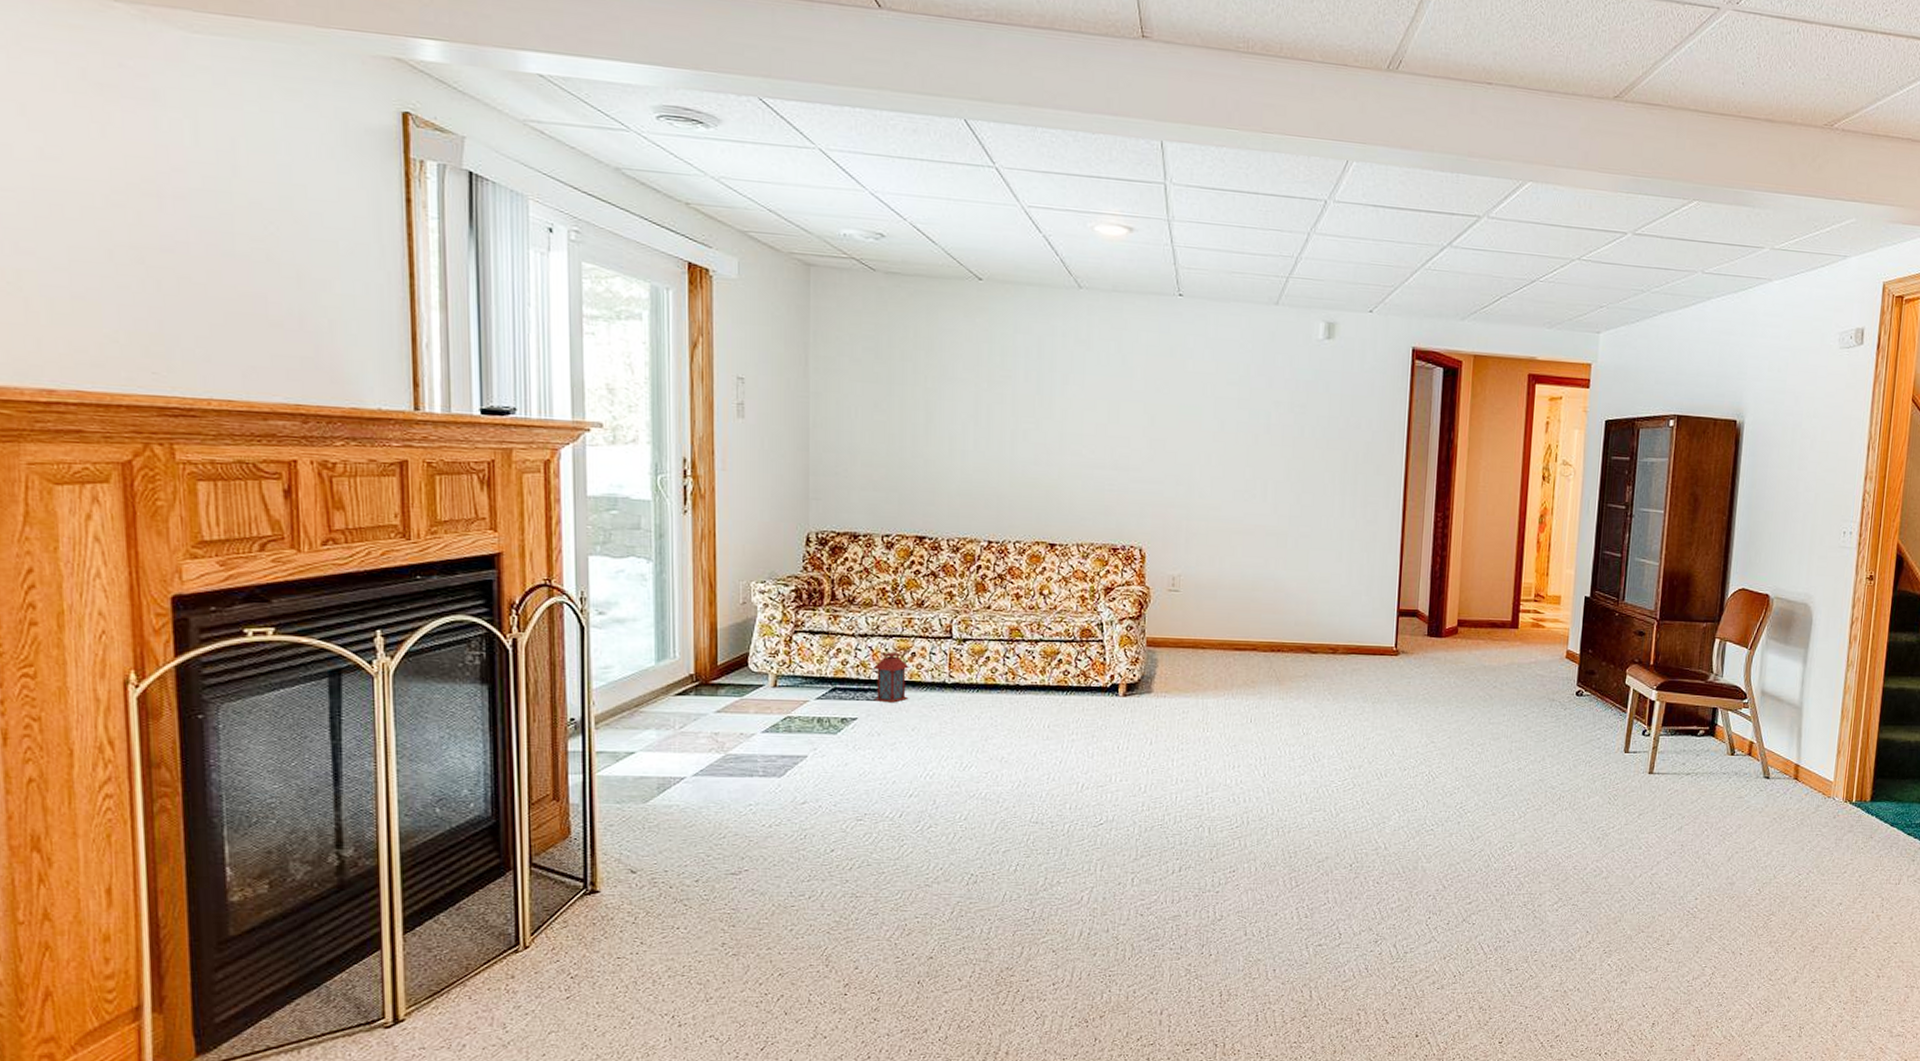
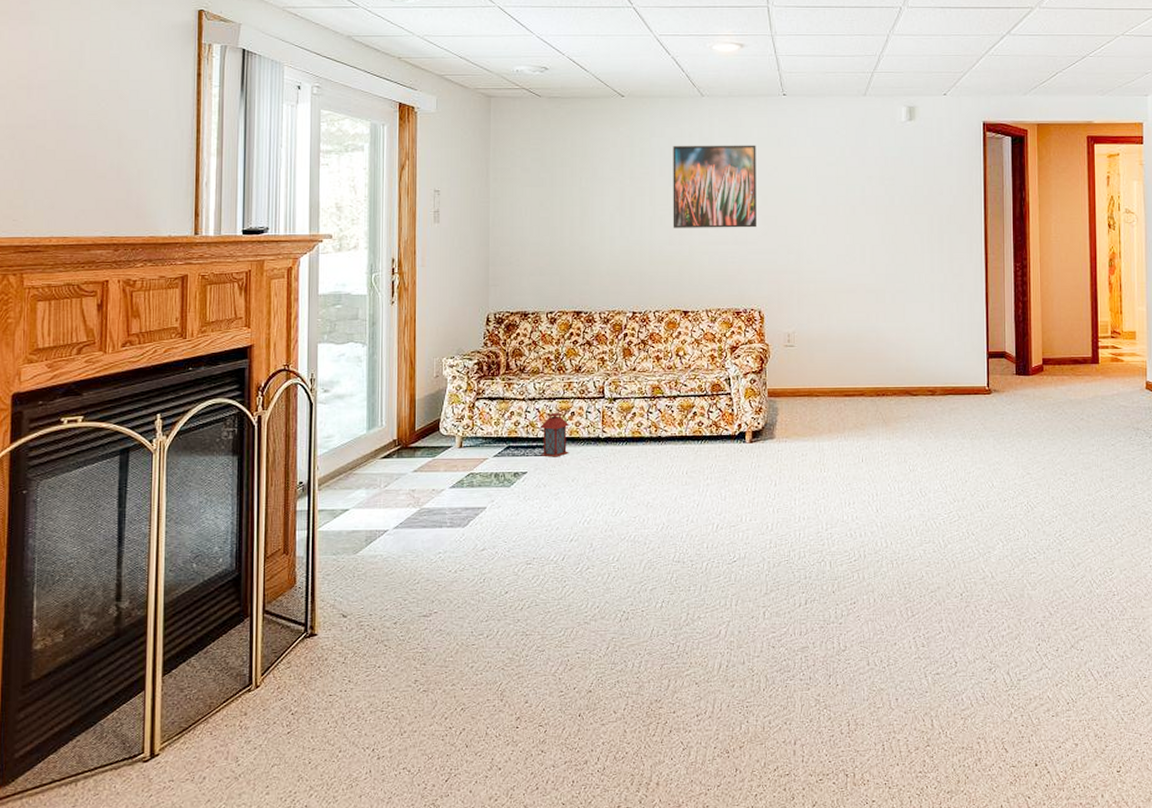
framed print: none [1039,345,1144,452] -> present [673,145,756,228]

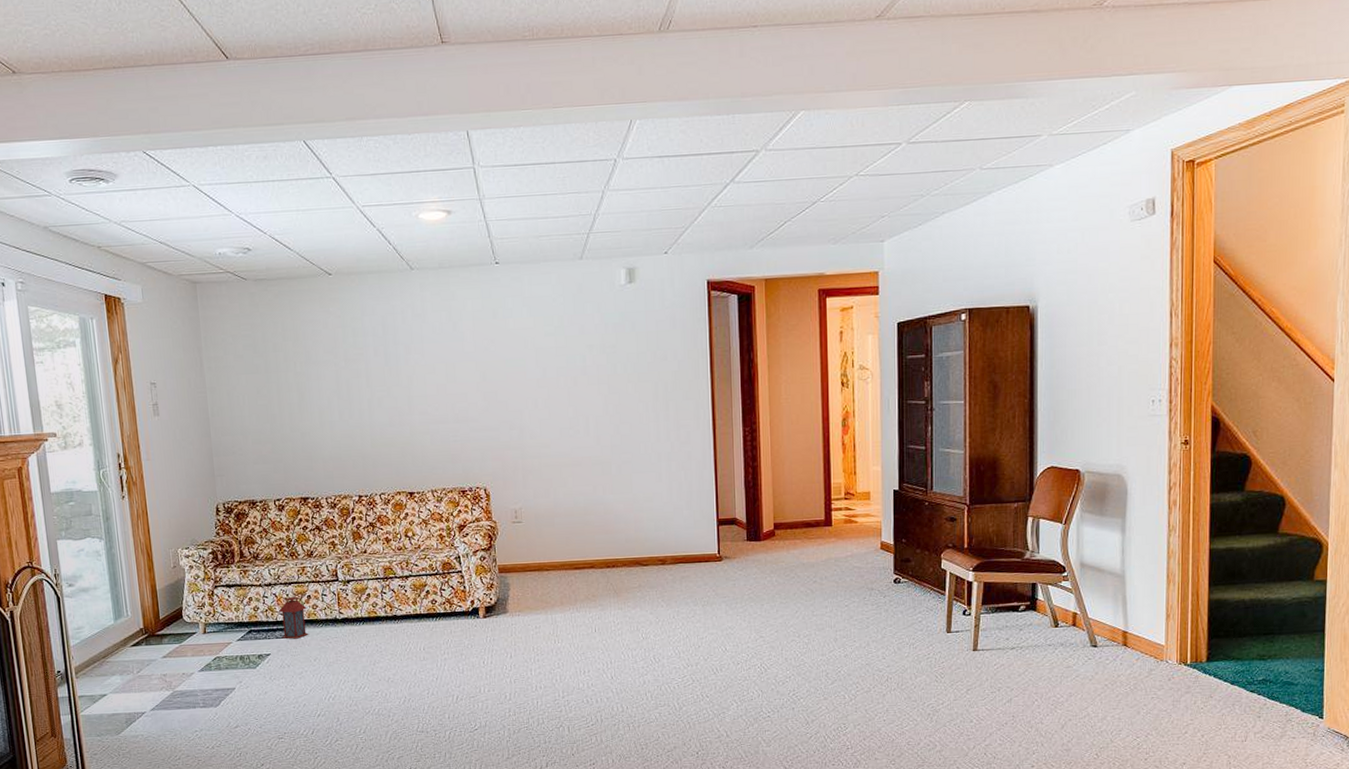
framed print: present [673,145,756,228] -> none [385,318,477,409]

